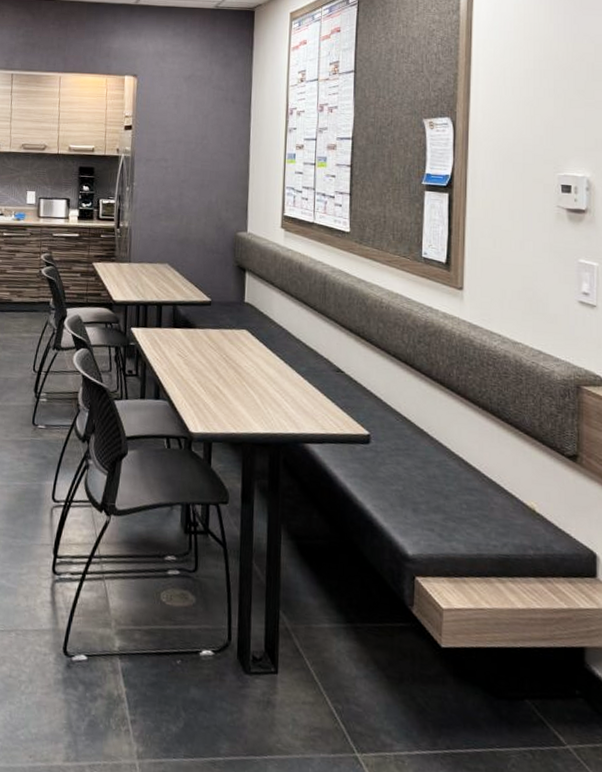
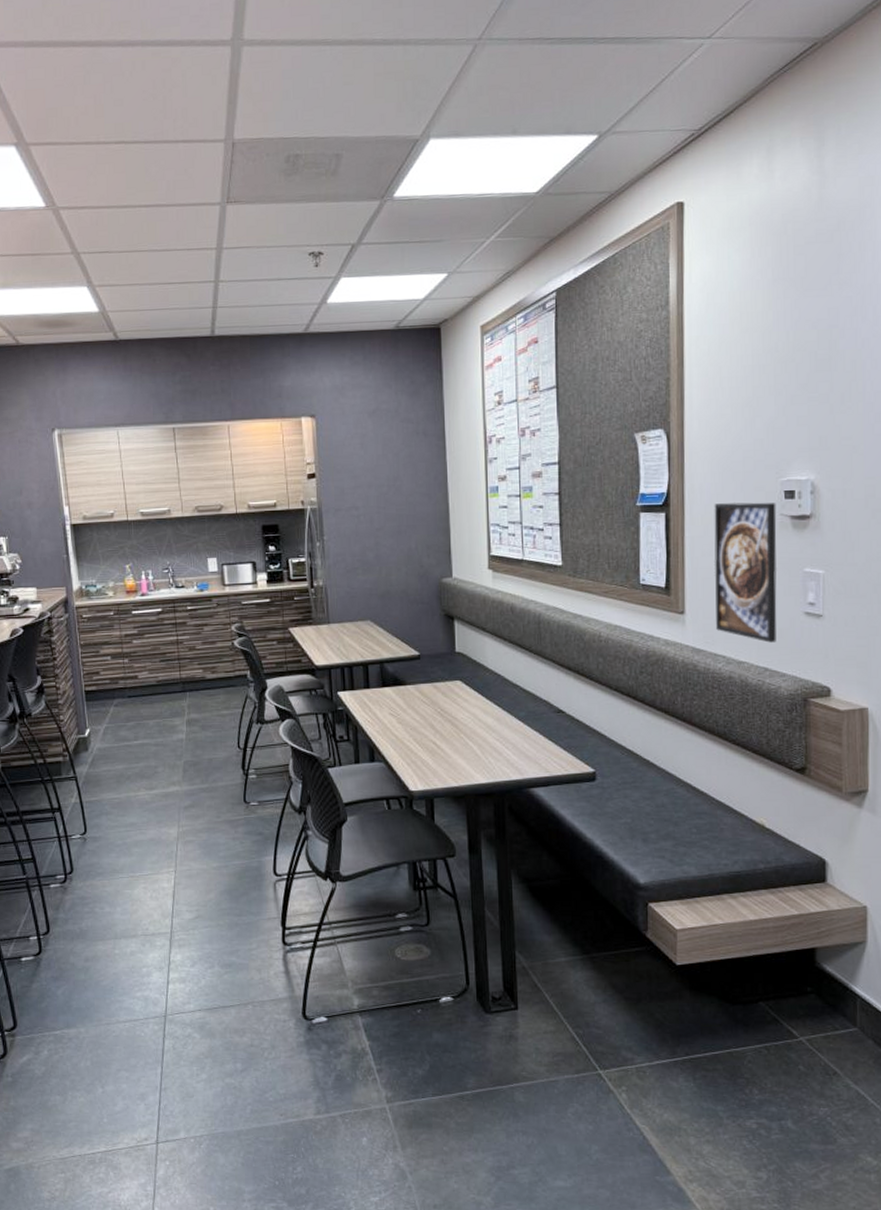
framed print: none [493,190,554,327] -> present [714,502,777,643]

